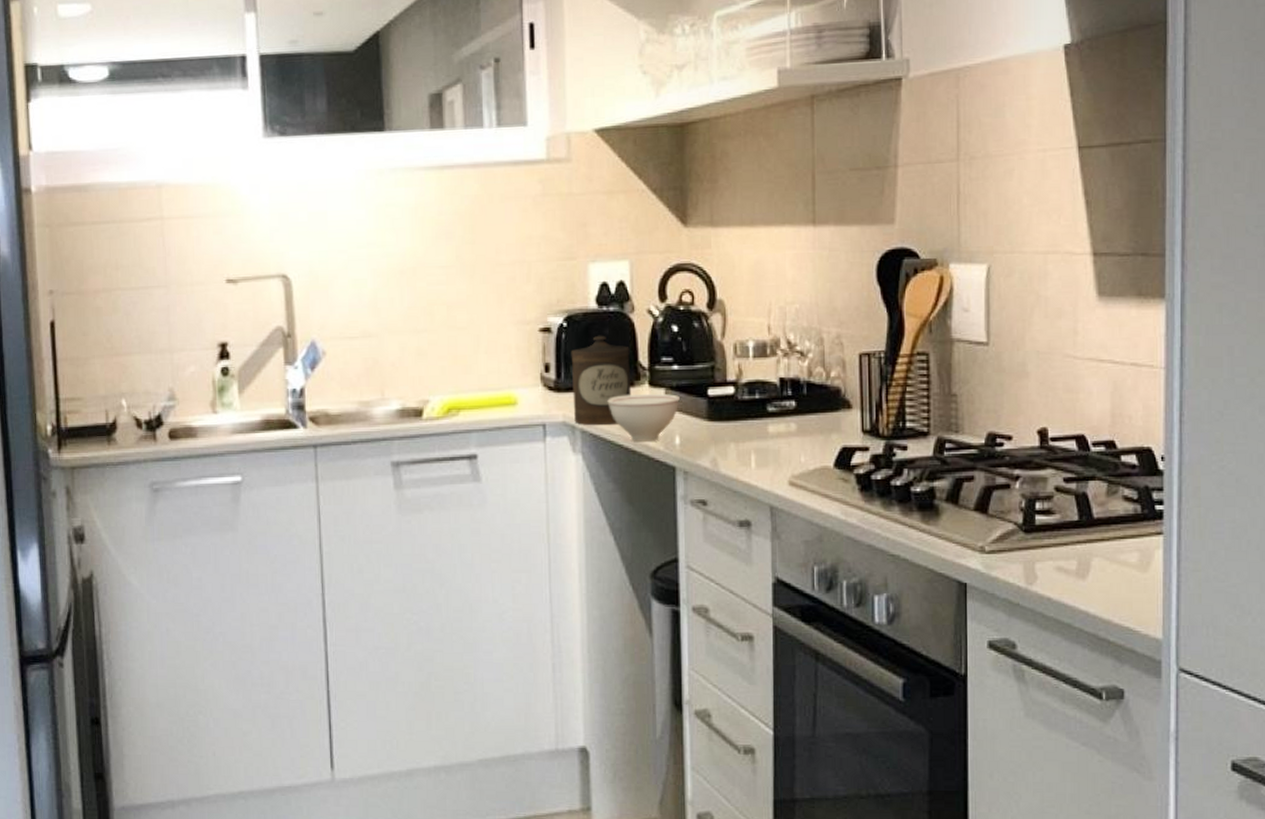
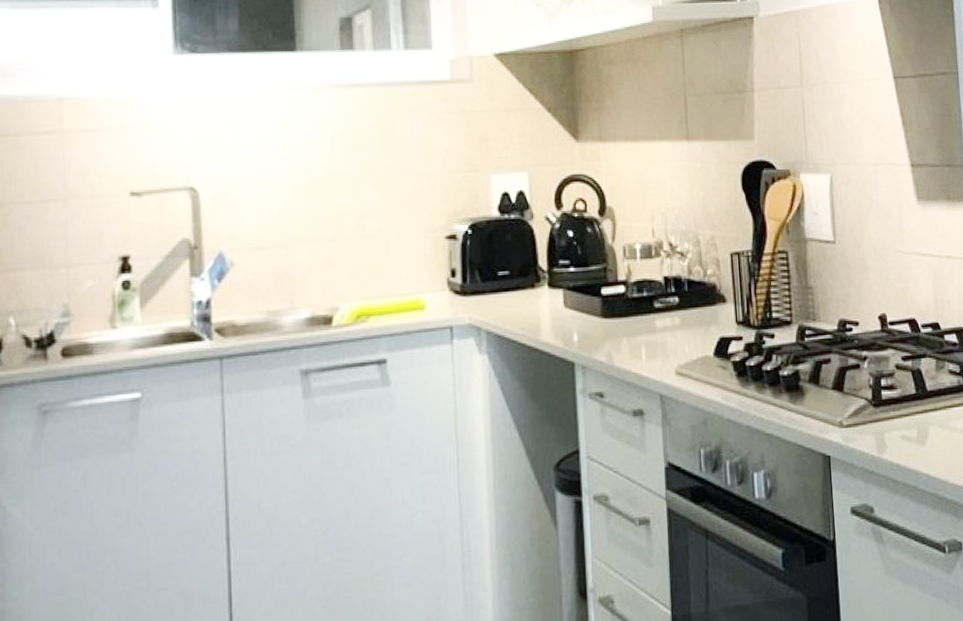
canister: present [571,335,632,425] -> none [475,241,533,326]
bowl: present [607,393,681,442] -> none [510,294,578,340]

